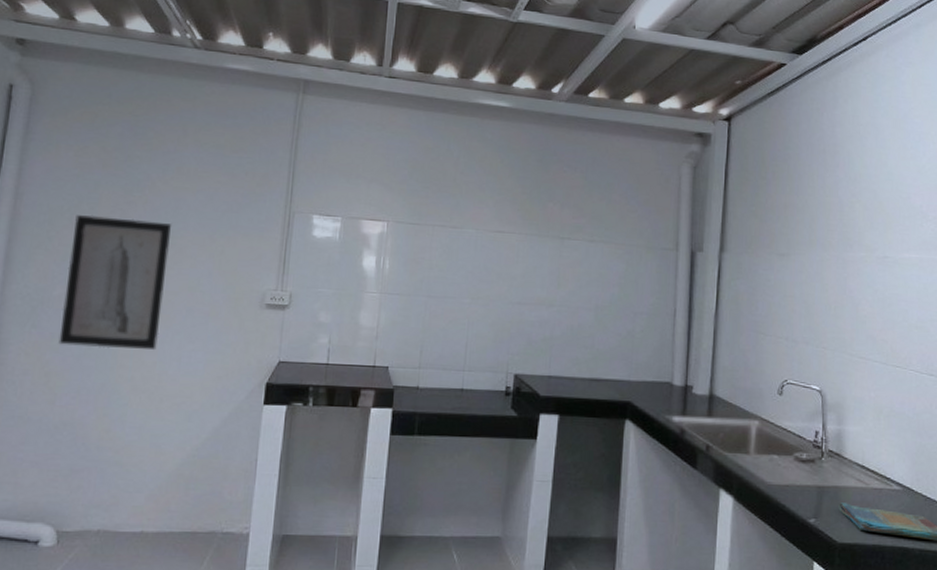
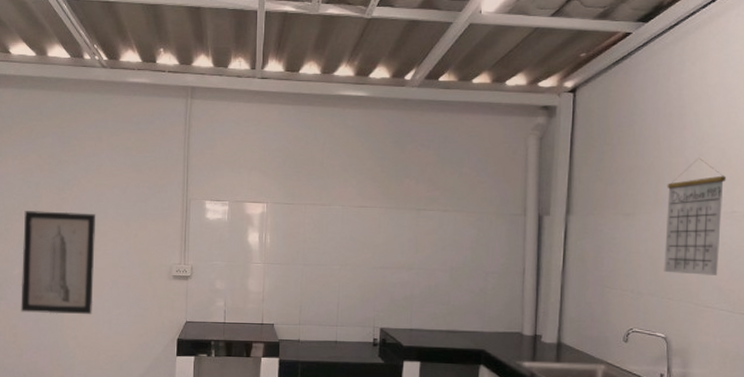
calendar: none [818,198,879,324] -> present [664,157,727,275]

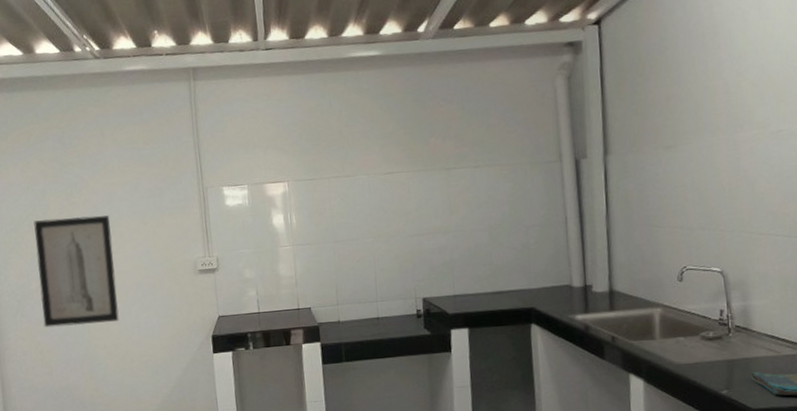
calendar: present [664,157,727,275] -> none [707,77,770,204]

